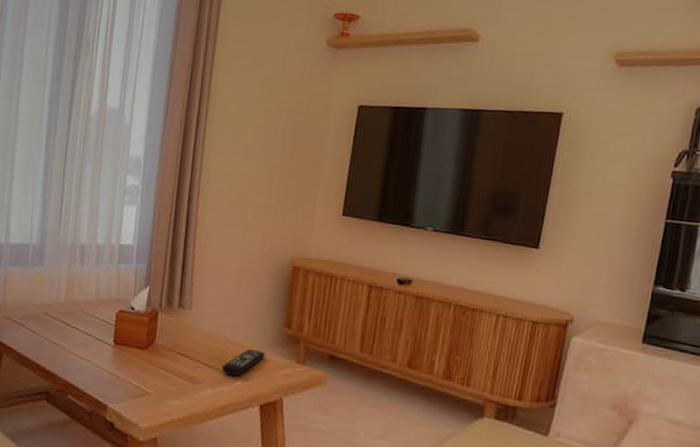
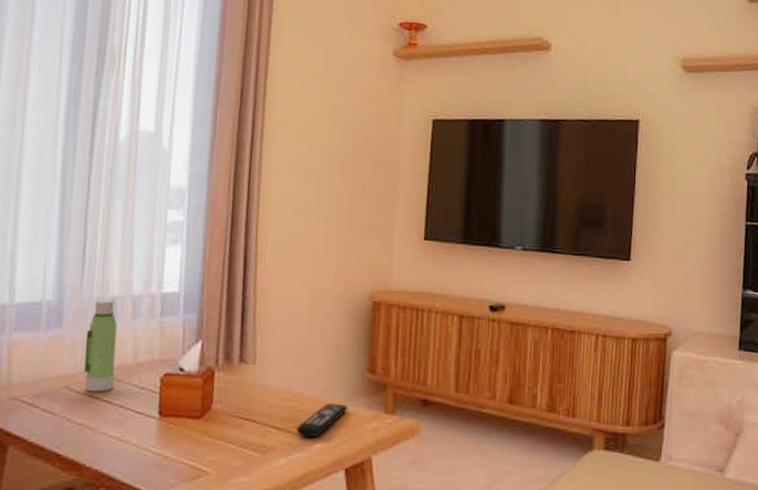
water bottle: none [59,246,85,320] -> present [84,299,117,392]

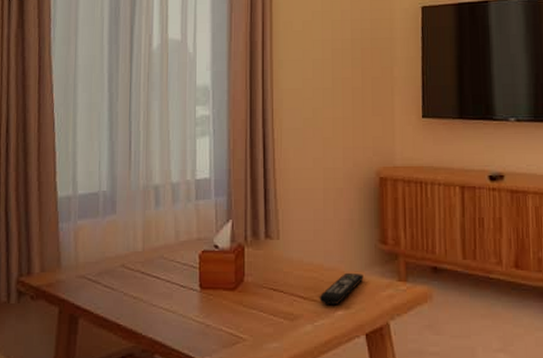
water bottle: present [84,299,117,392] -> none [135,187,161,269]

